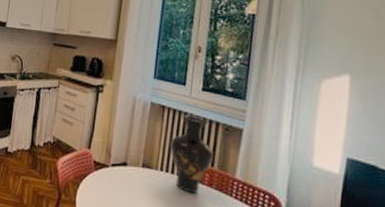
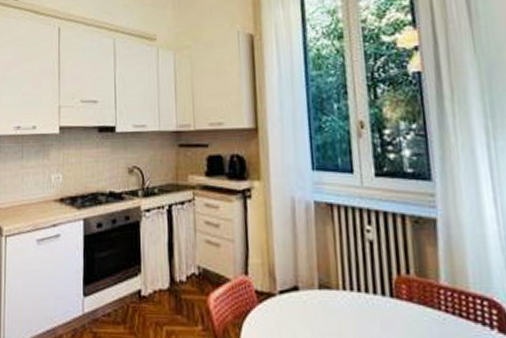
vase: present [170,115,214,194] -> none [348,211,407,315]

